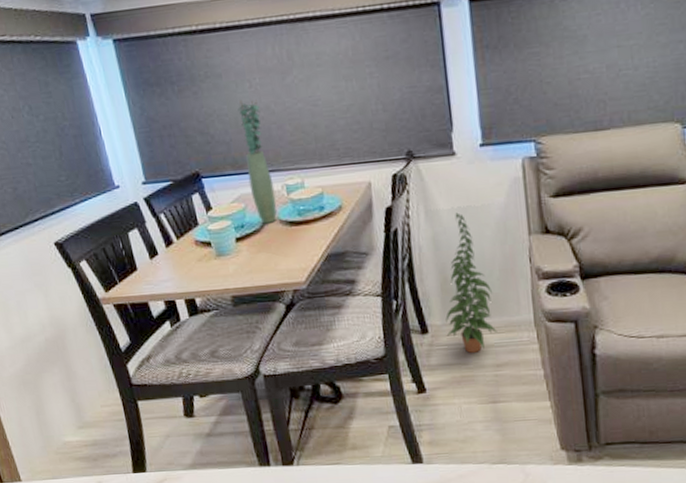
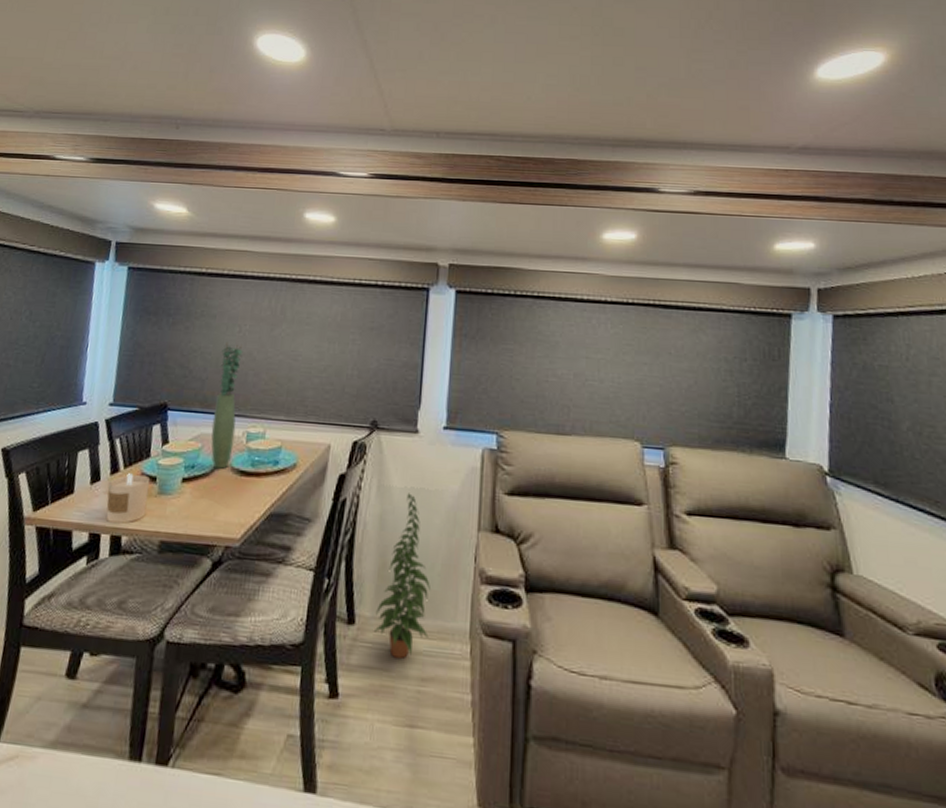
candle: none [166,242,211,290] -> present [106,473,151,524]

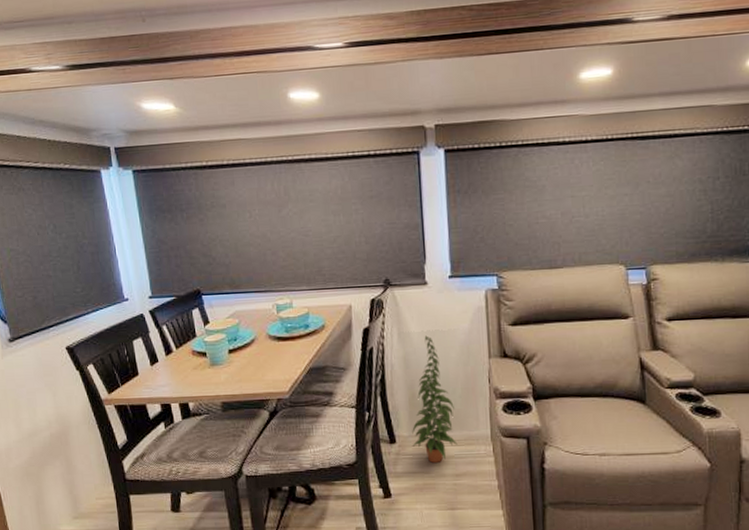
candle: present [106,473,151,524] -> none [166,352,204,395]
vase: present [211,342,243,469] -> none [238,227,267,338]

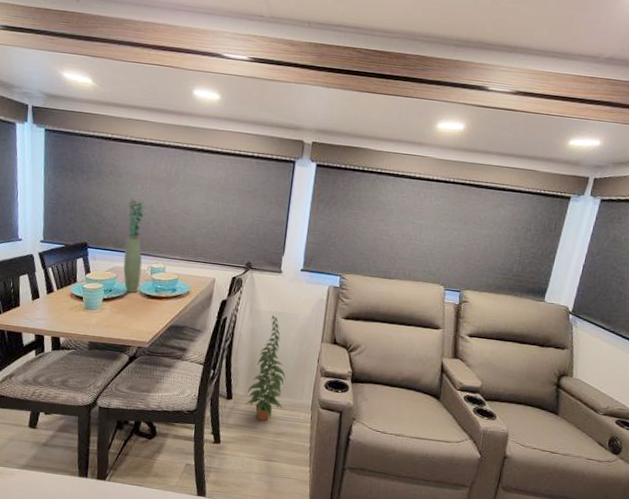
vase: none [238,227,267,338] -> present [123,196,145,293]

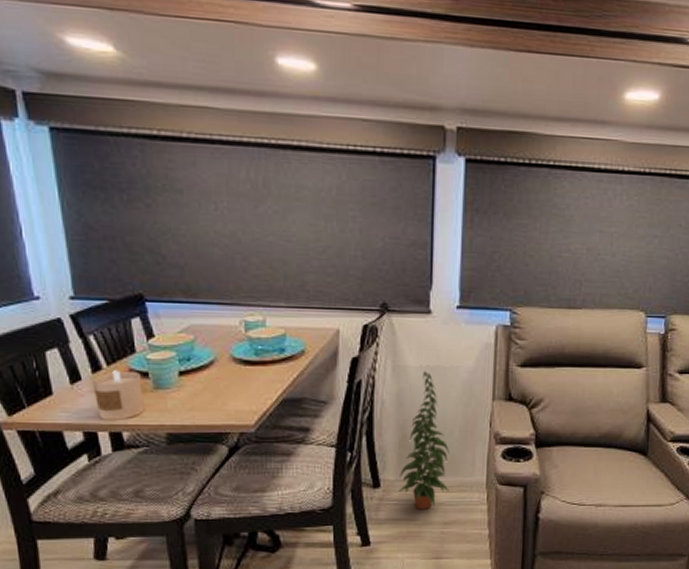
candle: none [45,293,78,329] -> present [92,370,144,421]
vase: present [123,196,145,293] -> none [198,221,232,360]

